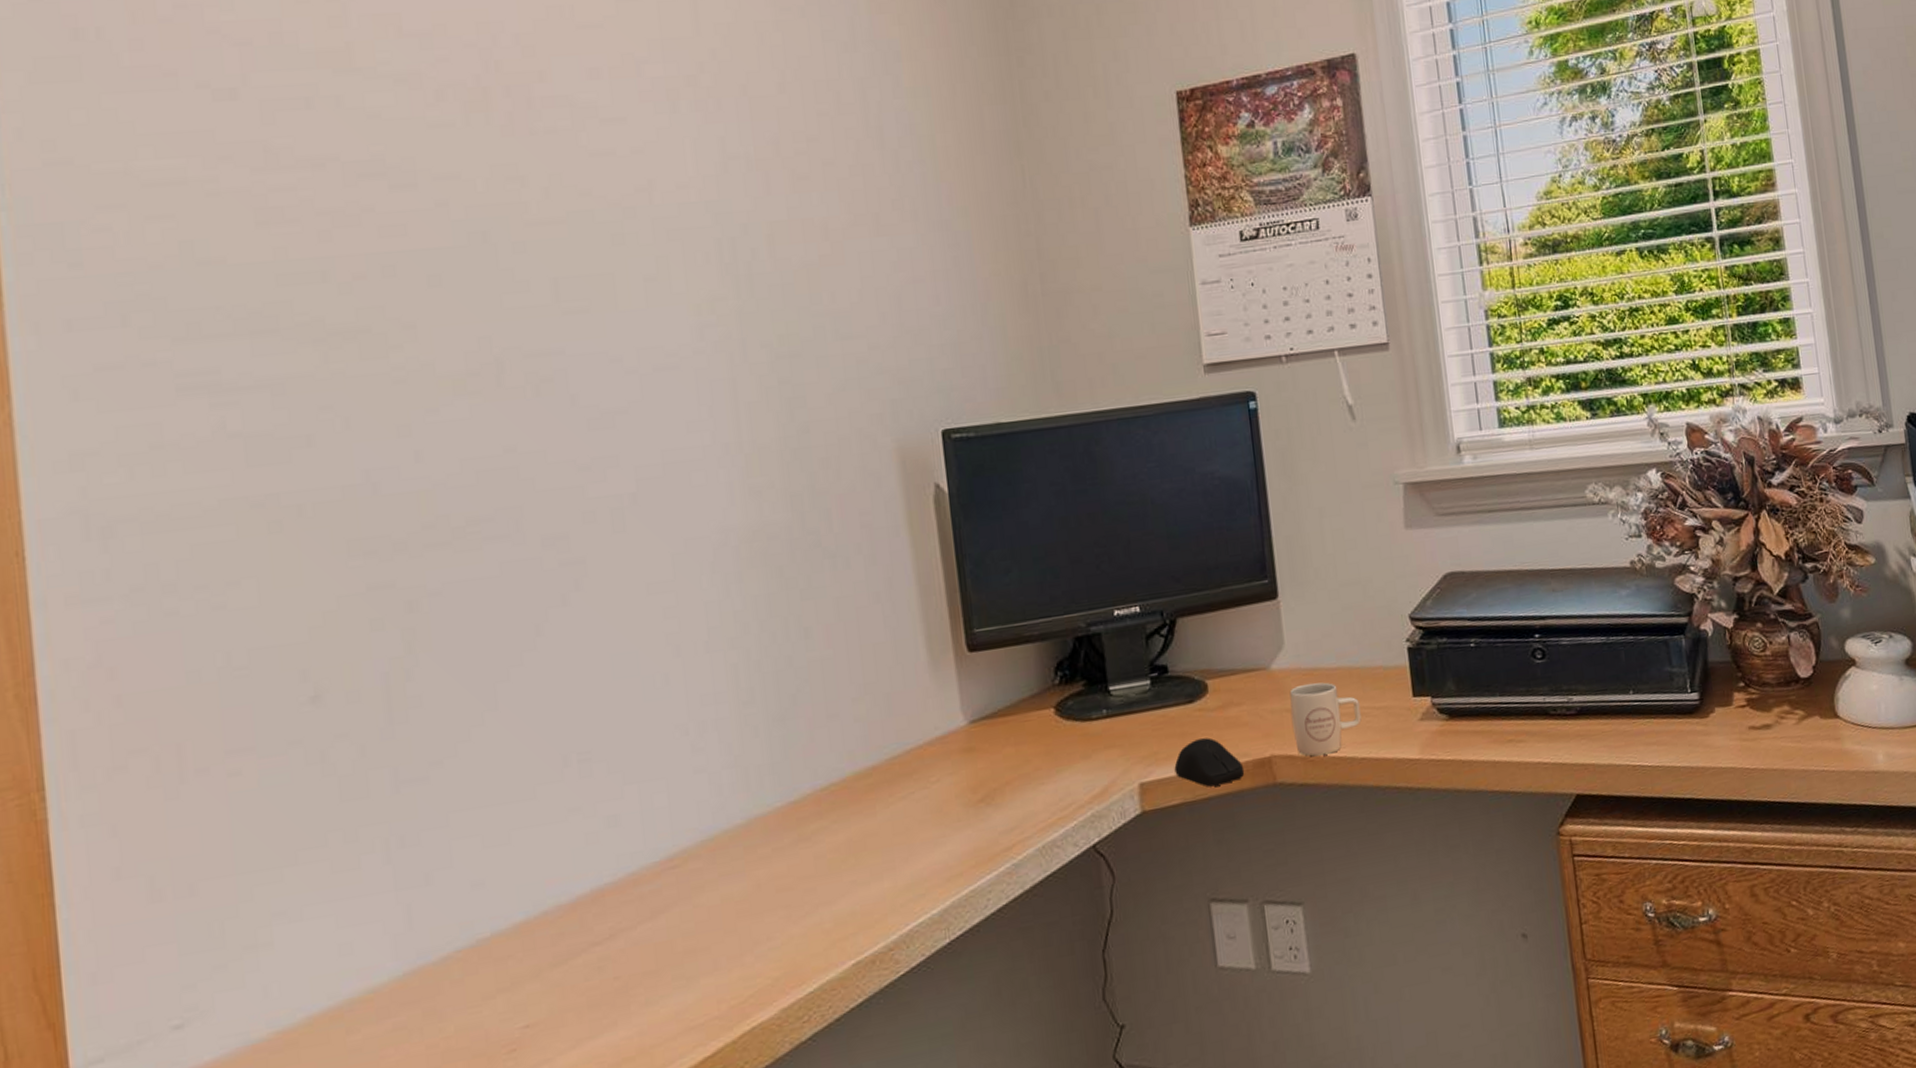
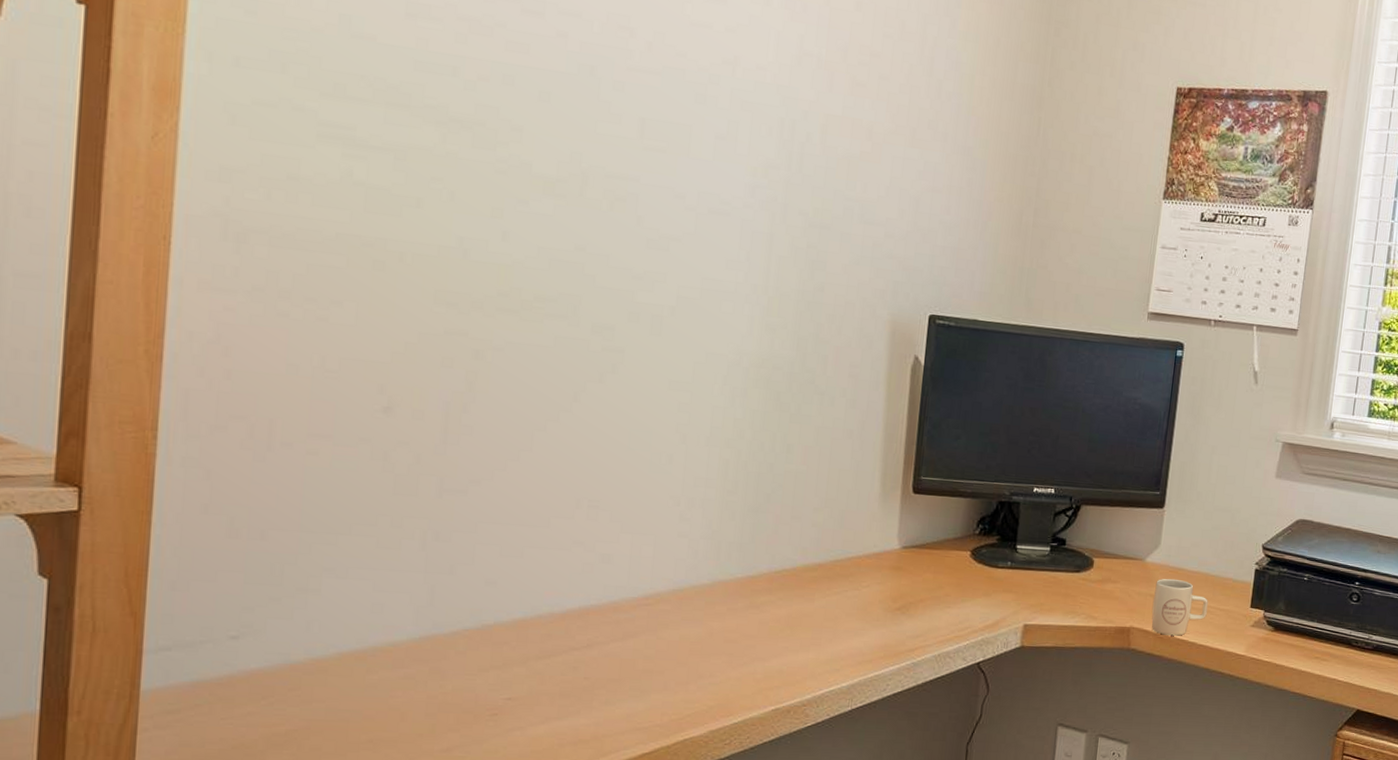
computer mouse: present [1174,737,1245,787] -> none [1053,601,1108,640]

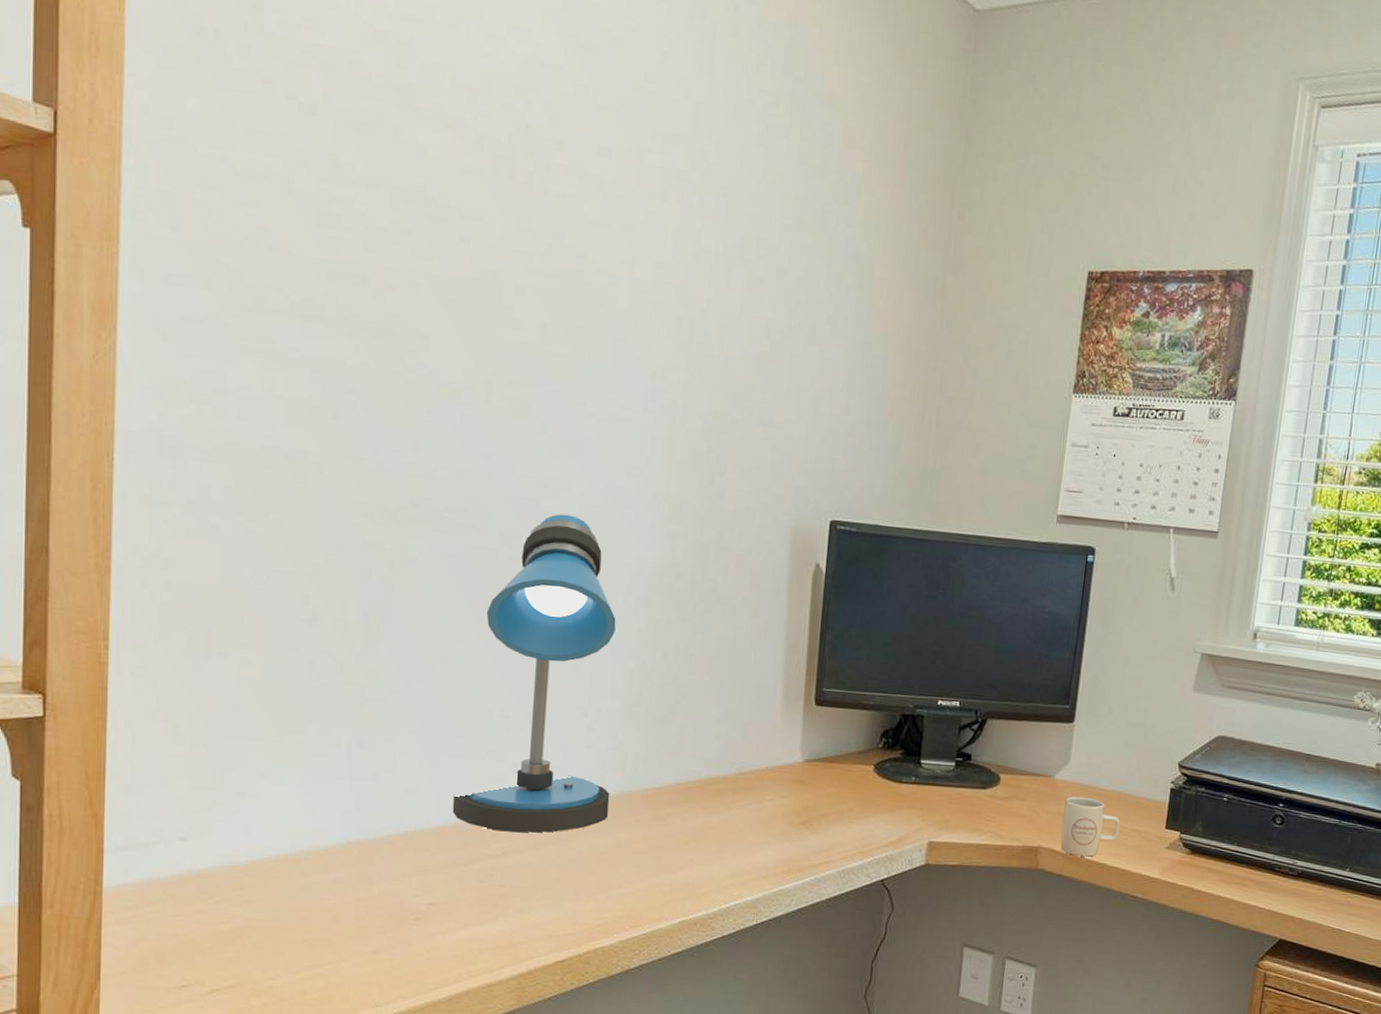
desk lamp: none [534,305,712,624] -> present [452,514,616,833]

